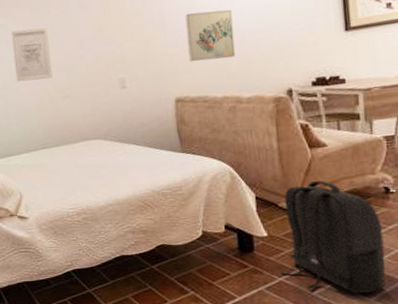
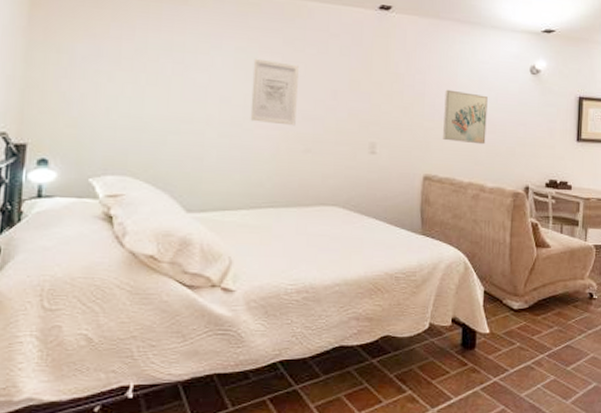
backpack: present [281,180,386,294] -> none [497,280,584,397]

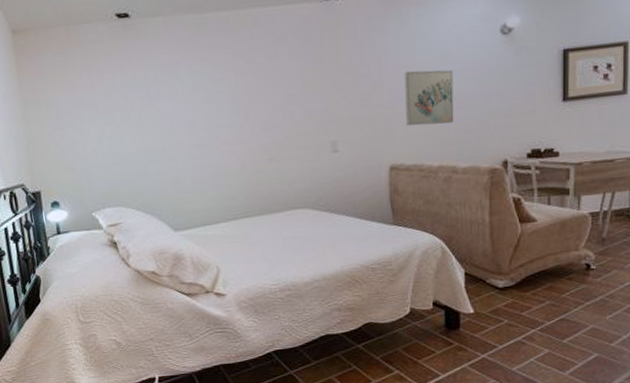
wall art: present [250,58,299,126] -> none [209,76,257,140]

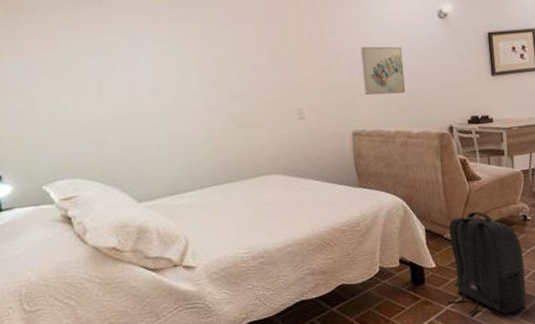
backpack: none [485,256,581,369] -> present [448,211,527,315]

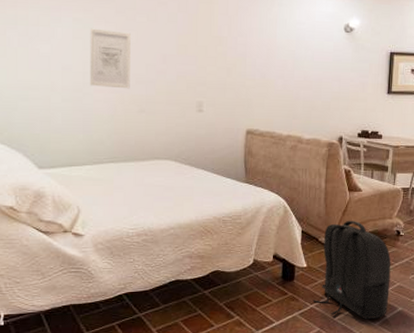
wall art: none [174,47,225,108] -> present [89,28,131,89]
wall art: present [360,46,406,96] -> none [264,50,305,100]

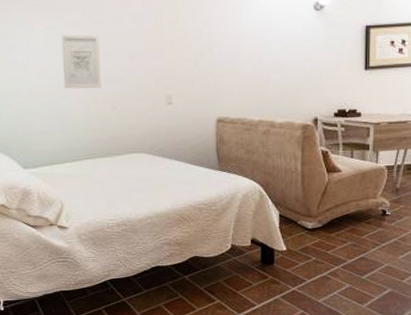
backpack: present [313,220,391,320] -> none [295,201,378,302]

